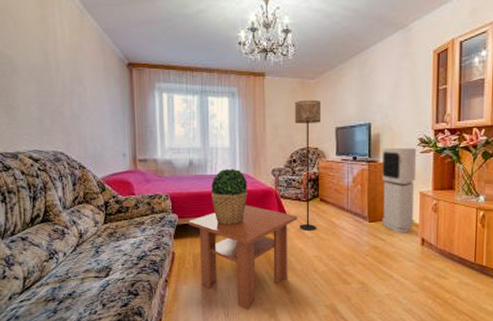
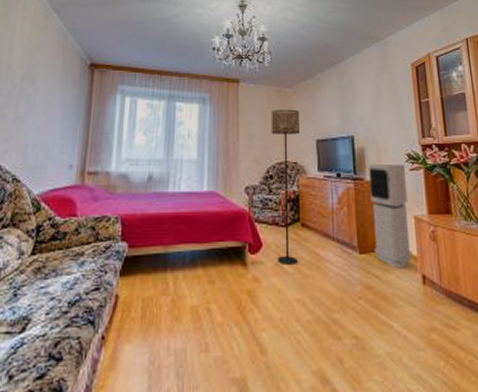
coffee table: present [188,205,298,310] -> none [140,230,276,381]
potted plant: present [211,168,248,225] -> none [172,184,217,257]

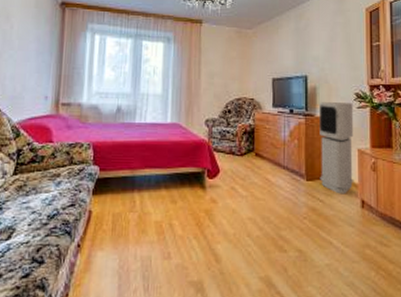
floor lamp: present [271,109,299,266] -> none [230,49,257,190]

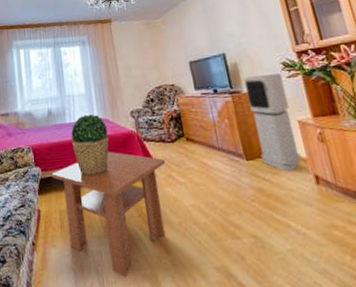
coffee table: none [110,157,232,283] -> present [51,151,166,277]
potted plant: none [138,116,180,180] -> present [71,114,109,175]

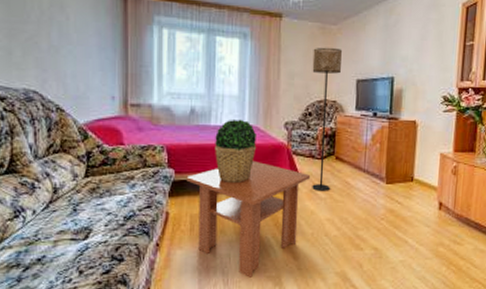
floor lamp: none [143,37,188,177] -> present [312,47,342,192]
air purifier: present [244,73,301,172] -> none [399,105,440,197]

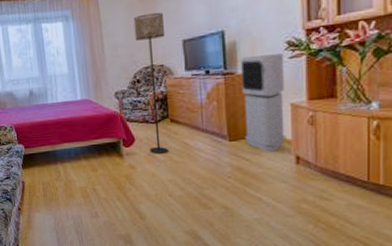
coffee table: present [186,160,311,278] -> none [34,131,148,236]
potted plant: present [215,118,258,183] -> none [53,94,92,152]
air purifier: none [399,105,440,197] -> present [241,53,286,152]

